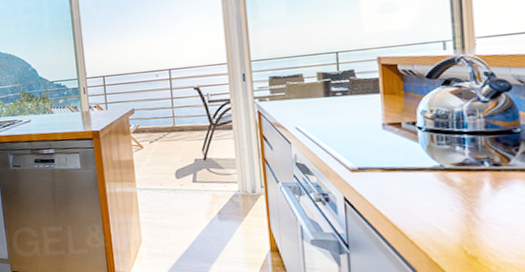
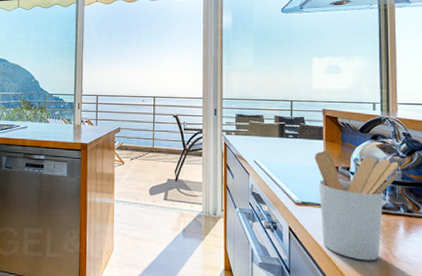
utensil holder: none [370,105,480,227] -> present [315,150,399,261]

